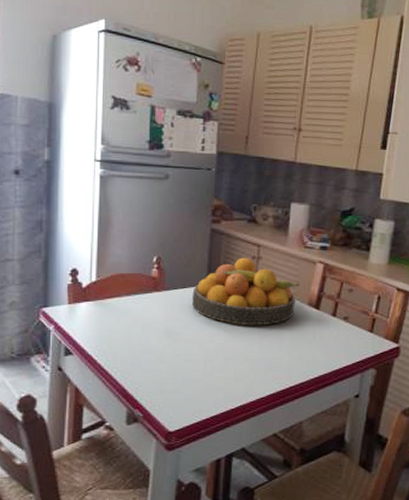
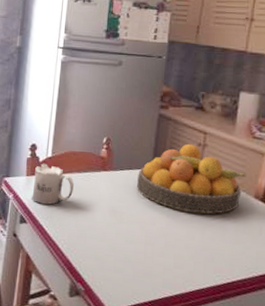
mug: none [76,289,124,333] -> present [32,163,74,205]

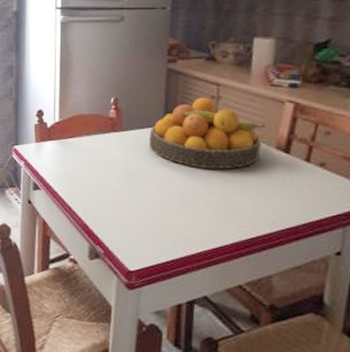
mug: present [32,163,74,205] -> none [43,129,84,170]

